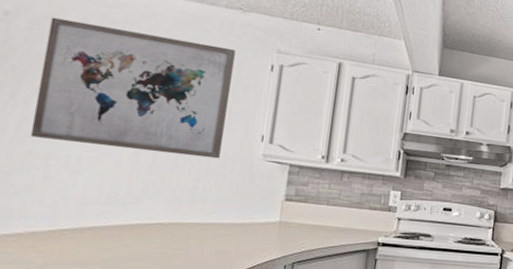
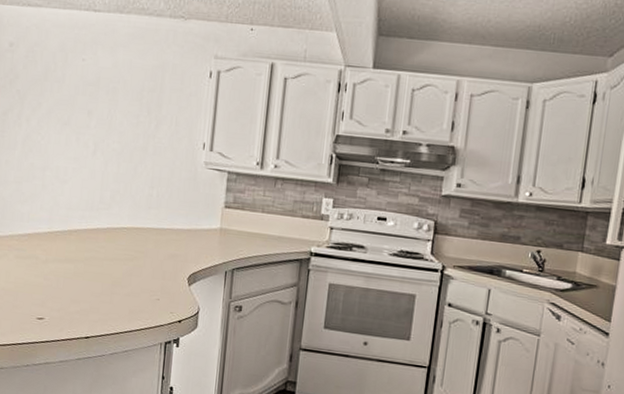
wall art: present [30,17,235,159] -> none [32,44,179,168]

